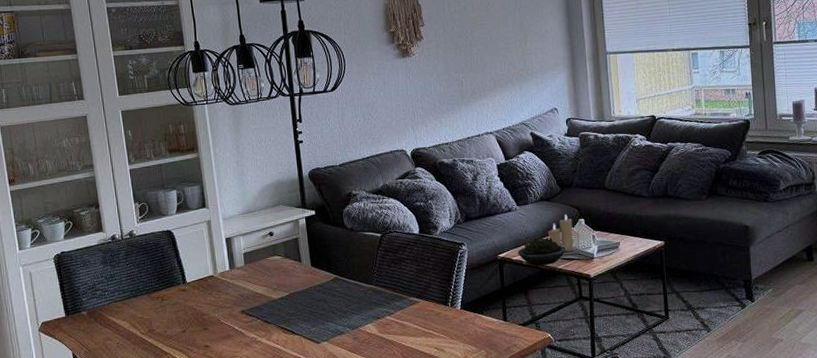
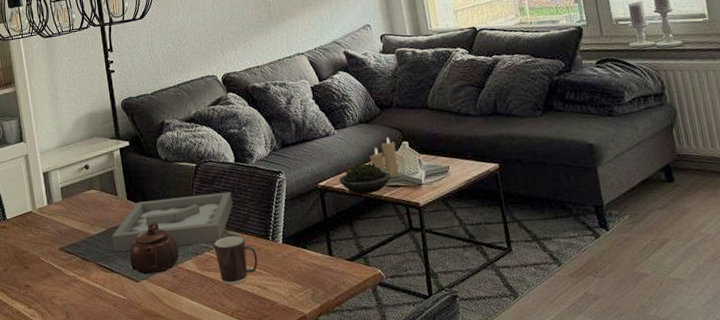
decorative tray: none [294,261,415,316] -> present [112,191,233,253]
teapot: none [311,287,360,336] -> present [129,221,179,274]
mug: none [394,301,436,347] -> present [213,235,258,285]

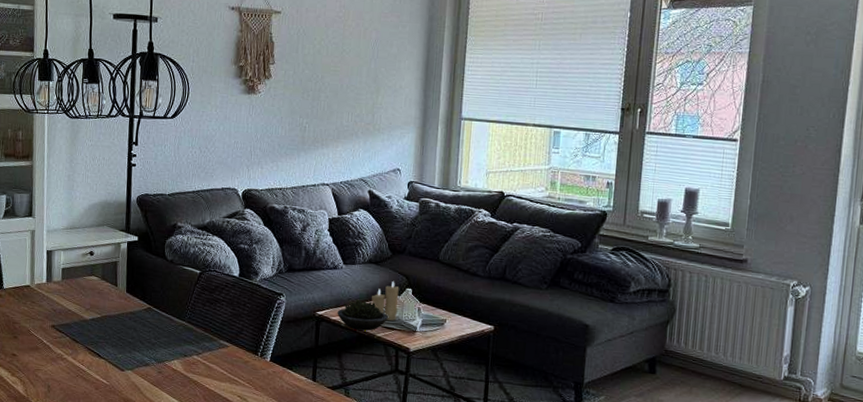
decorative tray: present [112,191,233,253] -> none [104,296,230,348]
teapot: present [129,221,179,274] -> none [118,318,168,367]
mug: present [213,235,258,285] -> none [202,344,243,391]

